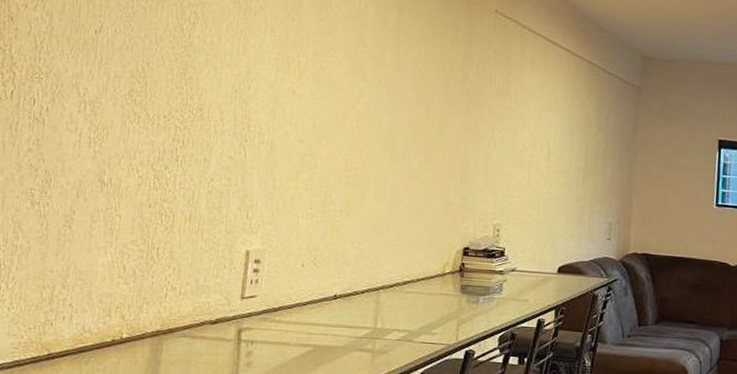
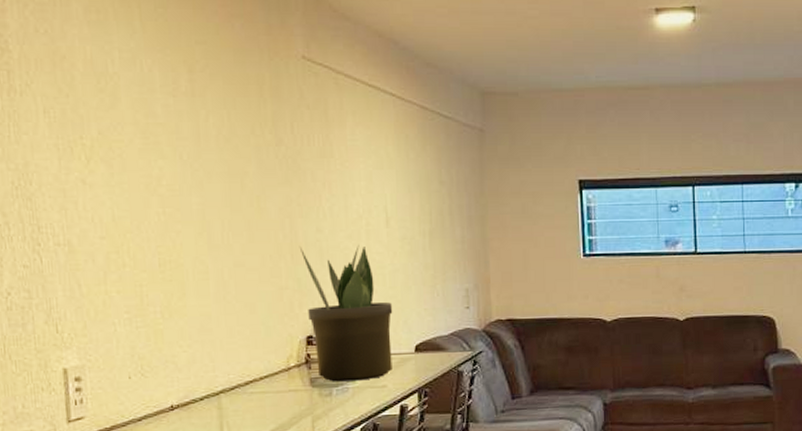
planter: none [468,169,543,293] -> present [299,244,393,382]

